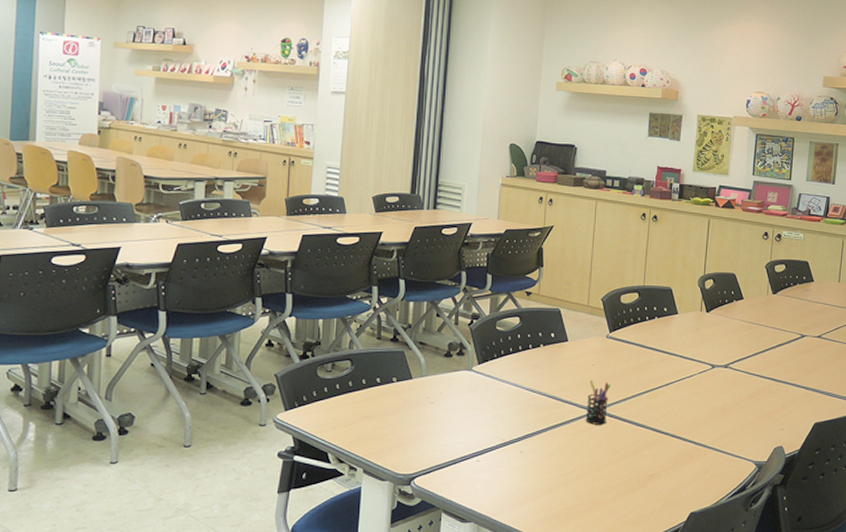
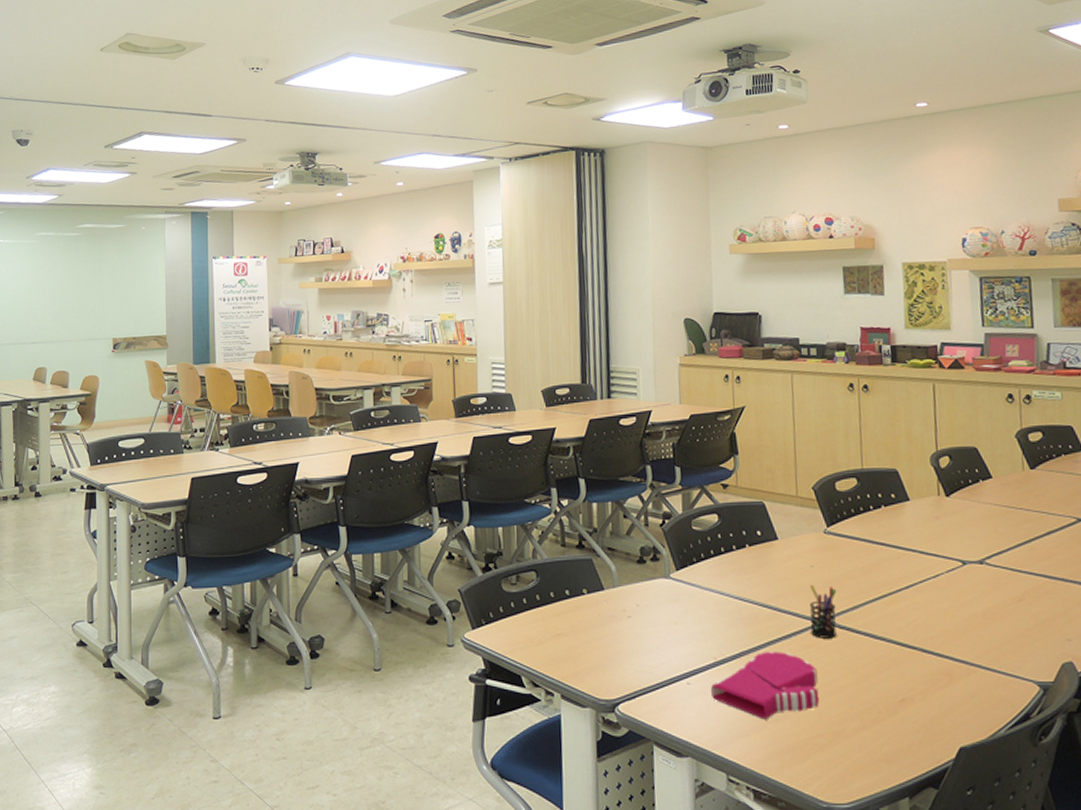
book: none [496,435,587,491] -> present [710,651,819,720]

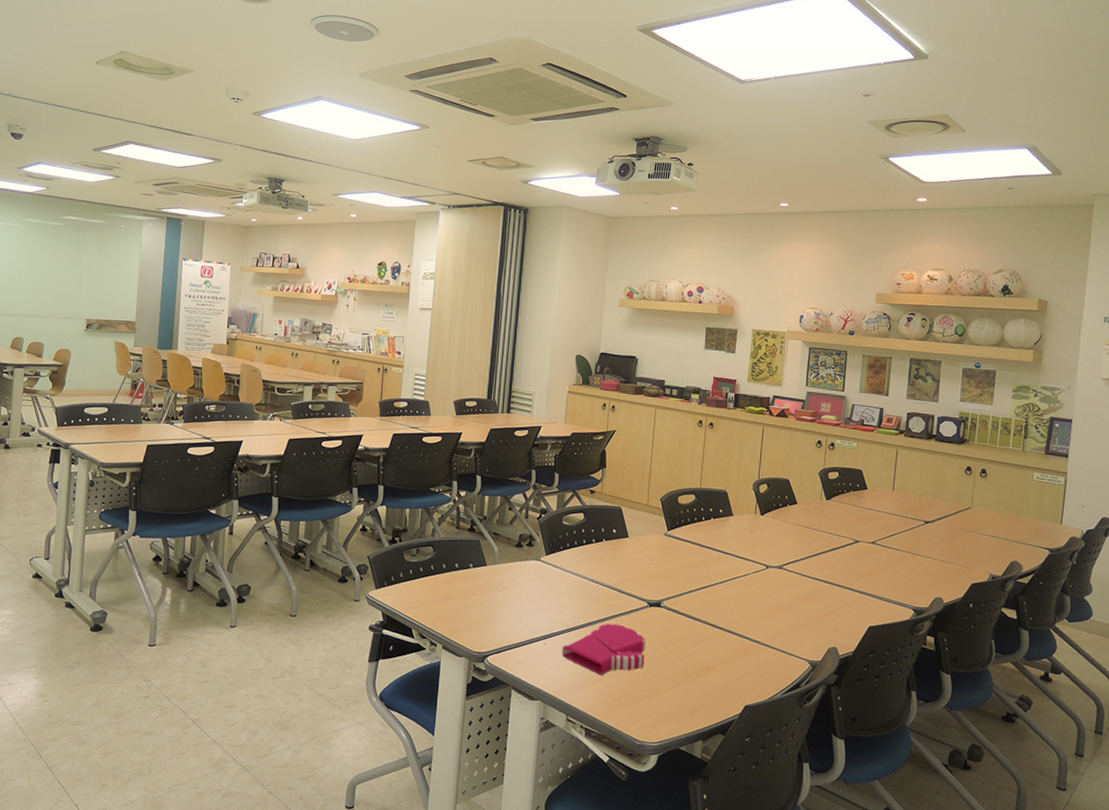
pen holder: present [809,585,837,639] -> none [644,575,669,617]

